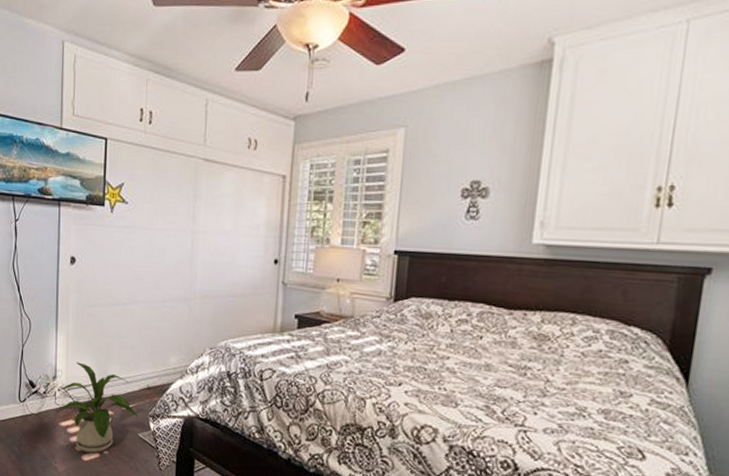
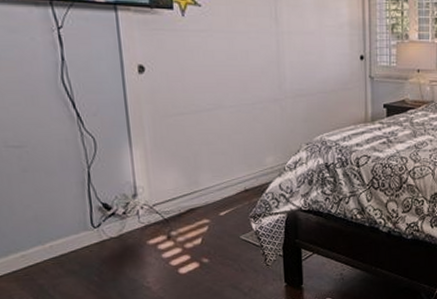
house plant: present [57,362,139,453] -> none [141,175,239,265]

